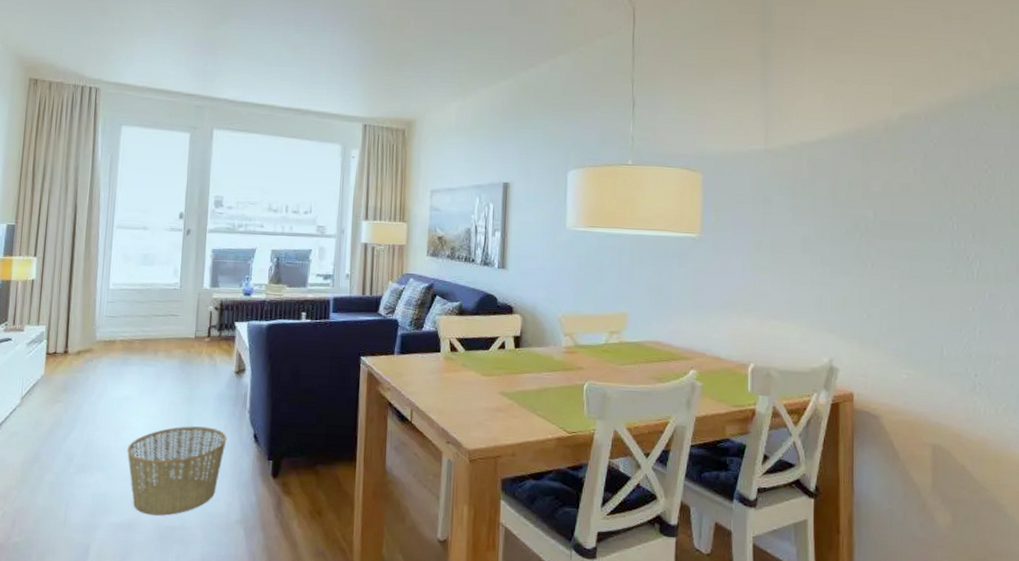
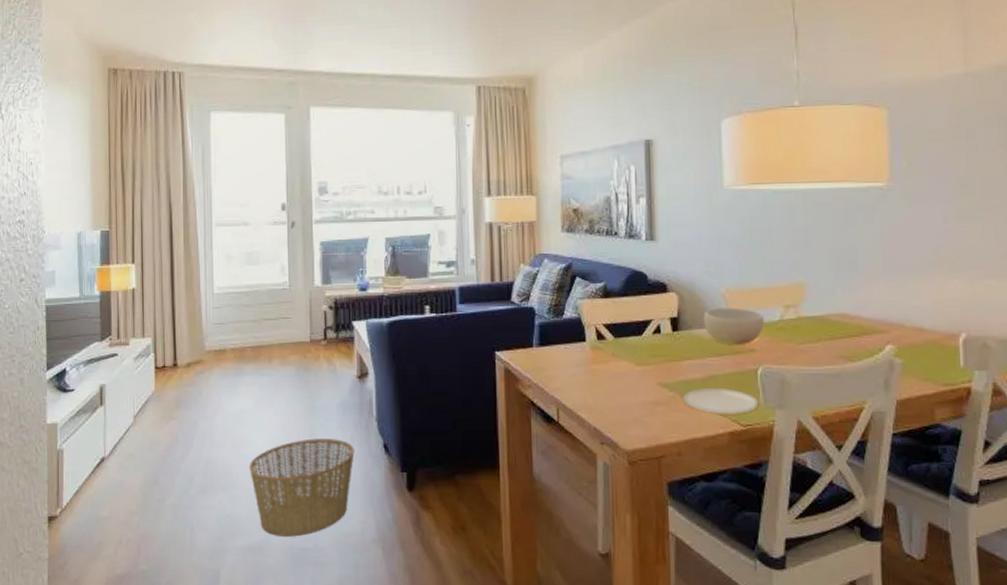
plate: none [520,398,583,423] -> present [683,389,759,415]
bowl: none [542,330,593,363] -> present [703,307,765,344]

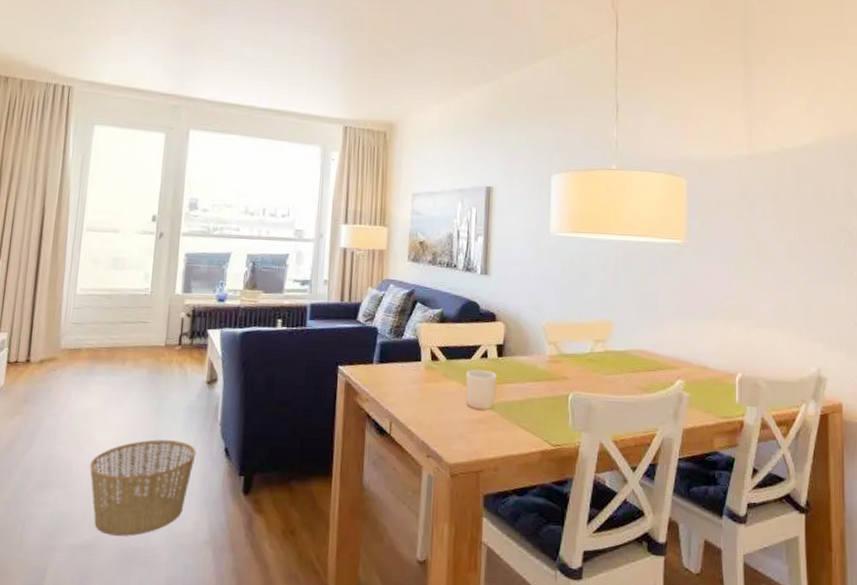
mug: none [637,346,674,390] -> present [465,369,497,410]
plate: present [683,389,759,415] -> none [502,410,568,435]
bowl: present [703,307,765,344] -> none [525,338,578,372]

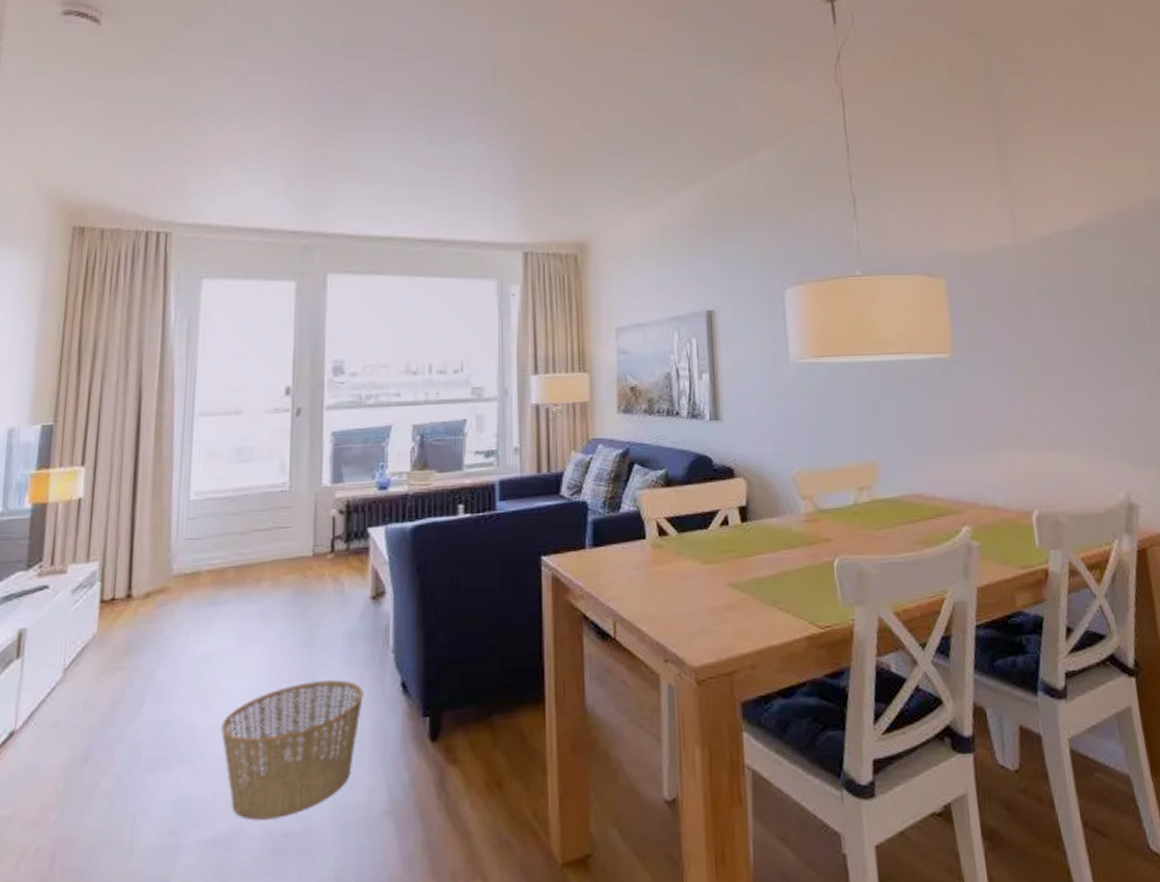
mug: present [465,369,497,410] -> none [703,540,744,592]

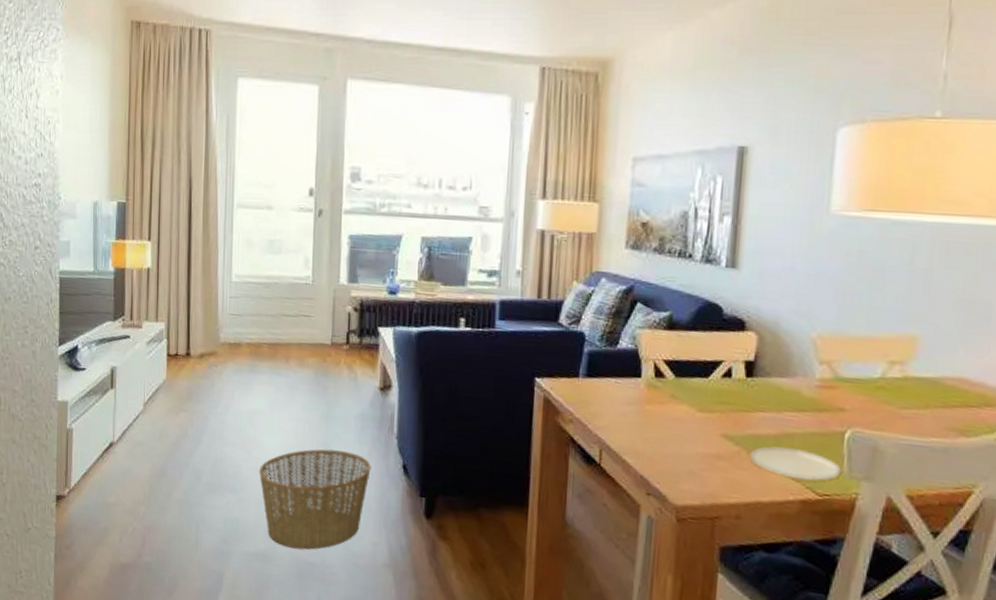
plate: none [755,585,837,617] -> present [749,446,842,482]

